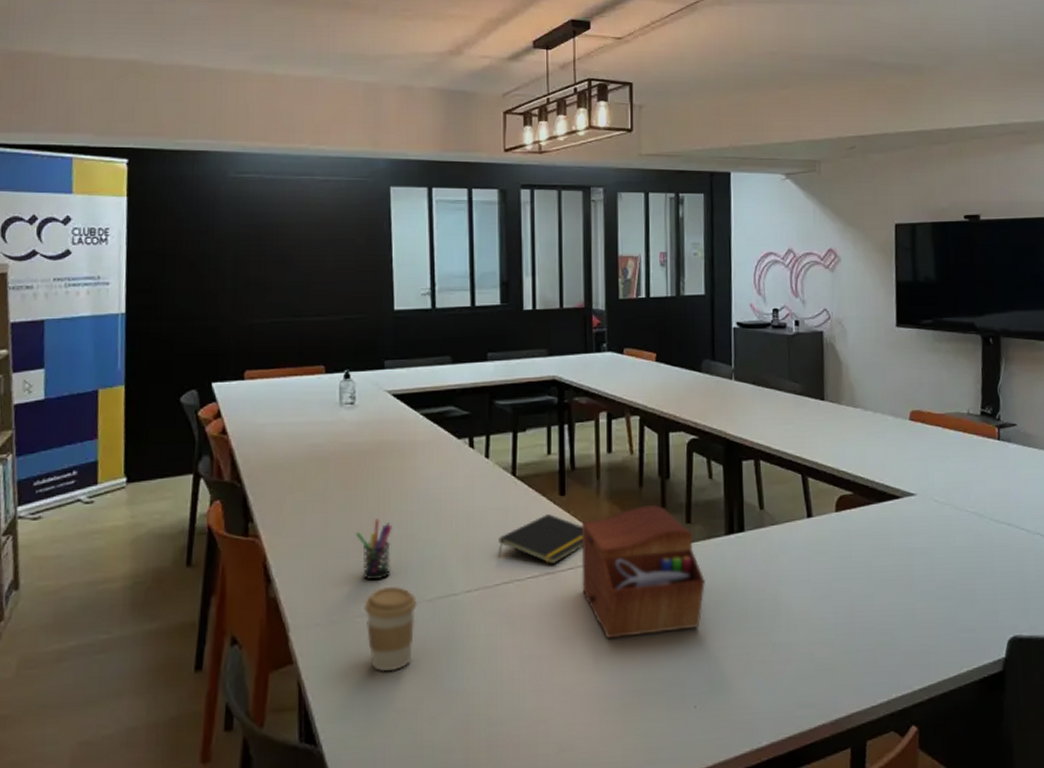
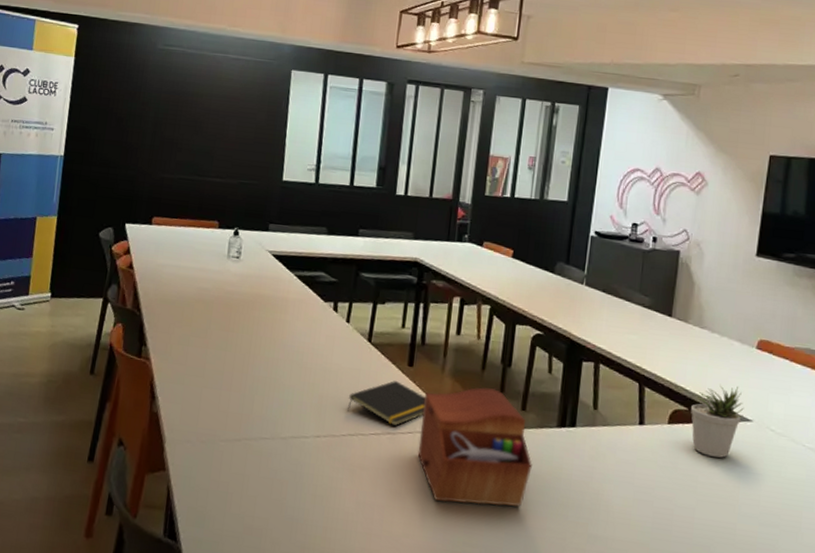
pen holder: present [355,519,392,580] -> none [228,360,260,414]
coffee cup: present [364,585,417,672] -> none [228,420,273,493]
potted plant: none [856,462,907,538] -> present [691,386,744,458]

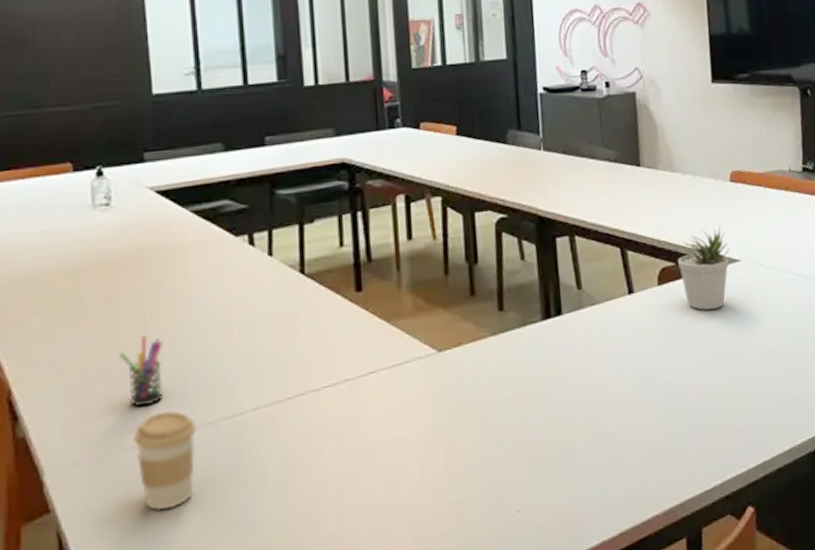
pen holder: none [228,360,260,414] -> present [119,335,163,406]
coffee cup: none [228,420,273,493] -> present [133,410,197,511]
notepad: present [347,381,426,427] -> none [288,313,385,370]
sewing box: present [417,387,532,507] -> none [382,294,523,447]

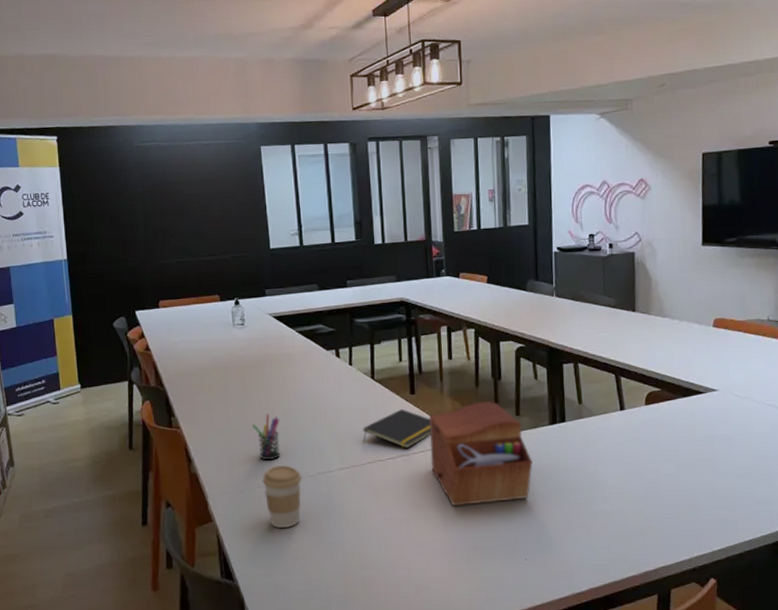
notepad: none [288,313,385,370] -> present [363,409,431,449]
sewing box: none [382,294,523,447] -> present [429,401,533,507]
potted plant: present [678,227,731,310] -> none [663,363,710,427]

